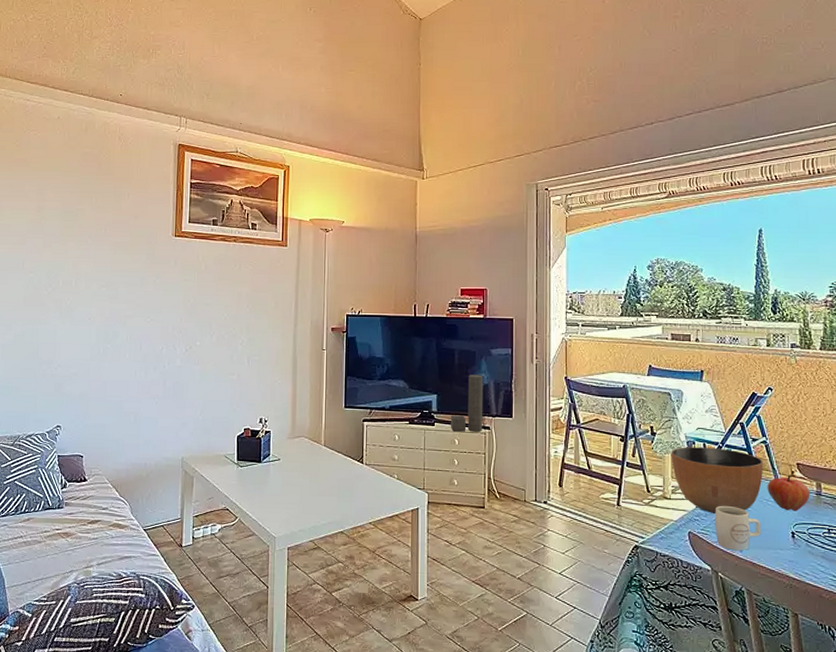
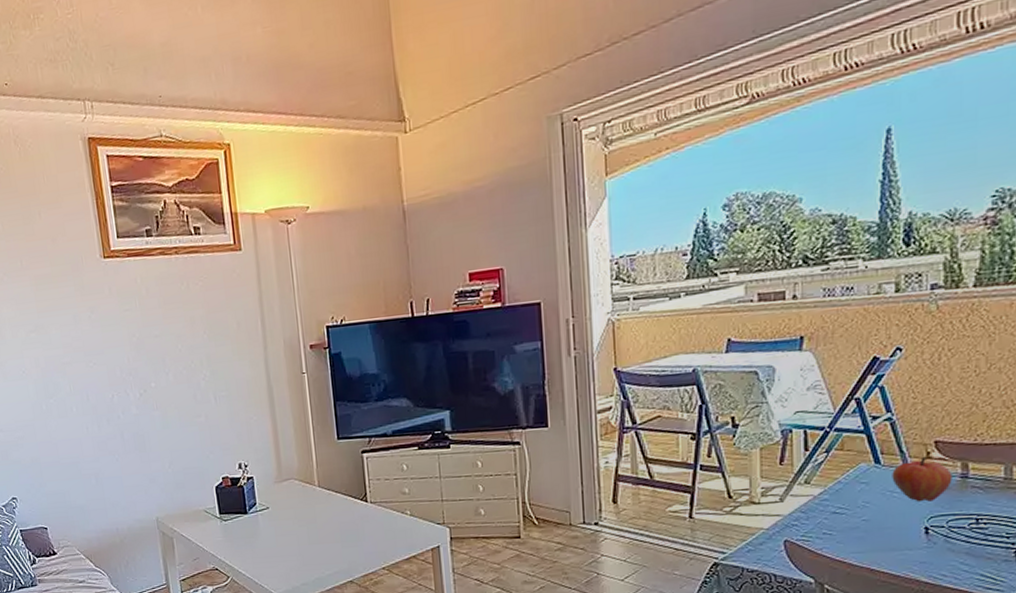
speaker: present [450,374,483,432] -> none [469,379,512,452]
bowl: present [671,447,763,515] -> none [759,433,887,516]
mug: present [714,505,761,551] -> none [819,503,883,557]

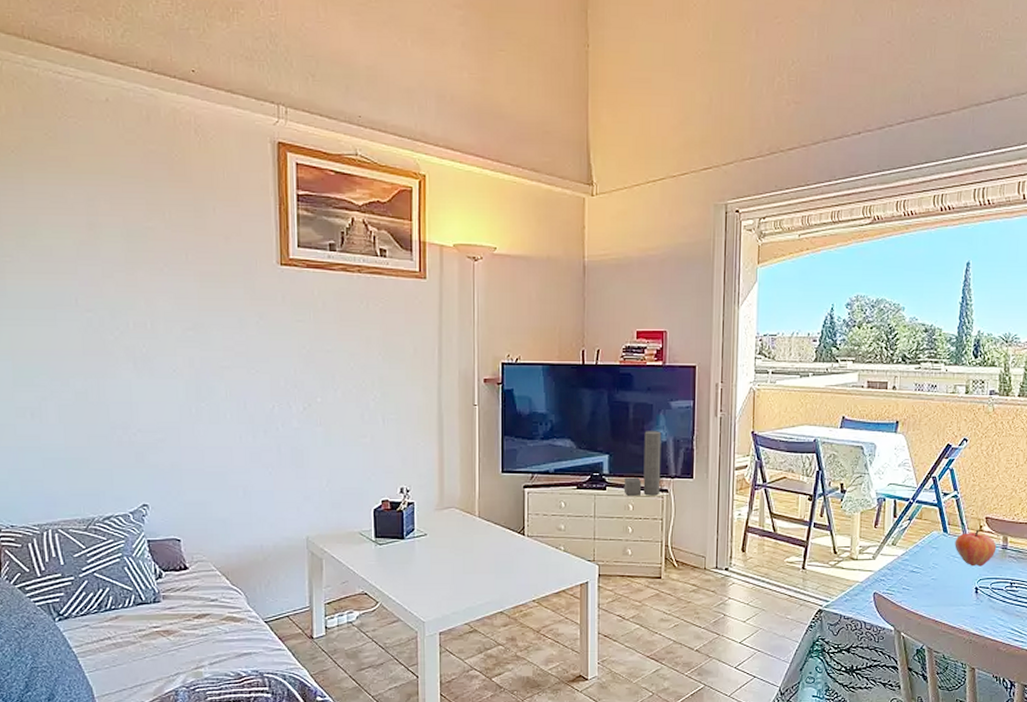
speaker: none [469,379,512,452] -> present [623,431,662,496]

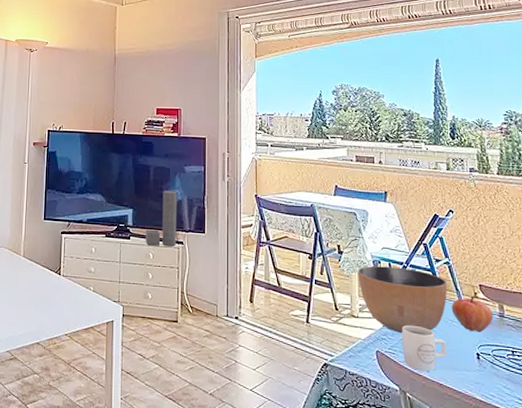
bowl: none [860,504,953,574] -> present [357,266,447,334]
mug: none [900,563,946,610] -> present [401,325,447,372]

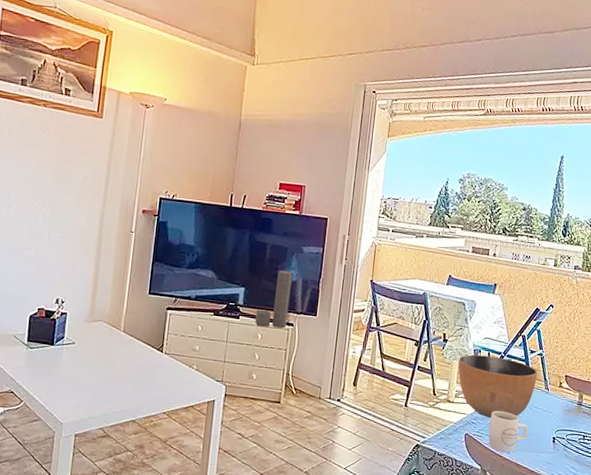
fruit: present [451,295,493,333] -> none [537,385,573,419]

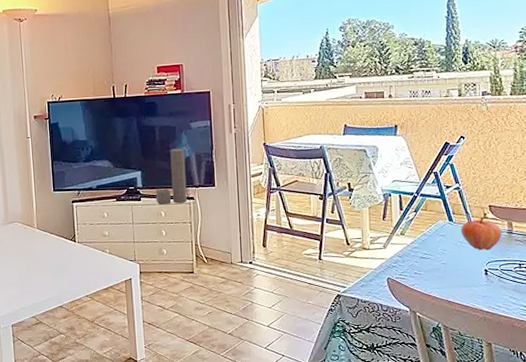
bowl: present [458,354,537,419] -> none [368,197,457,260]
mug: present [488,410,529,453] -> none [411,250,456,292]
fruit: none [537,385,573,419] -> present [461,216,502,251]

